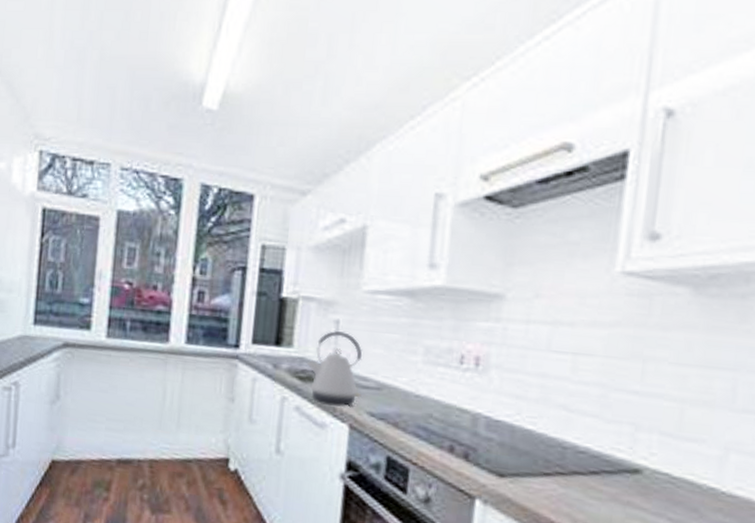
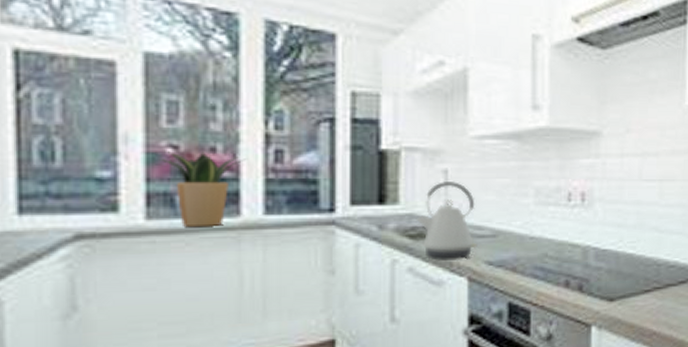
potted plant: none [119,285,178,349] -> present [159,150,247,228]

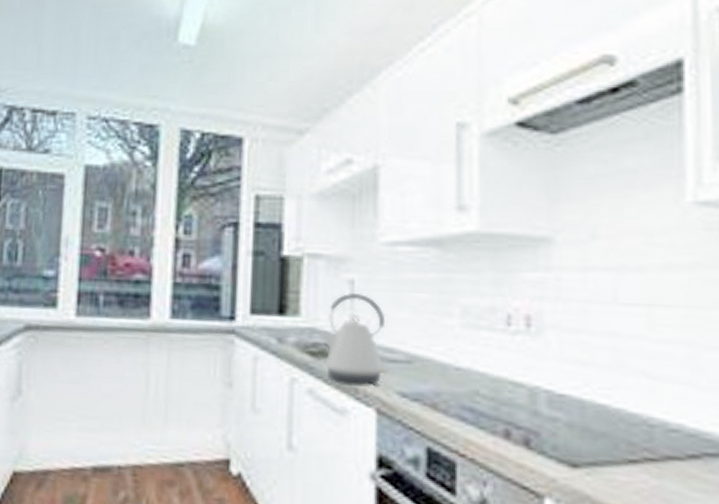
potted plant: present [159,150,247,228] -> none [89,252,159,327]

